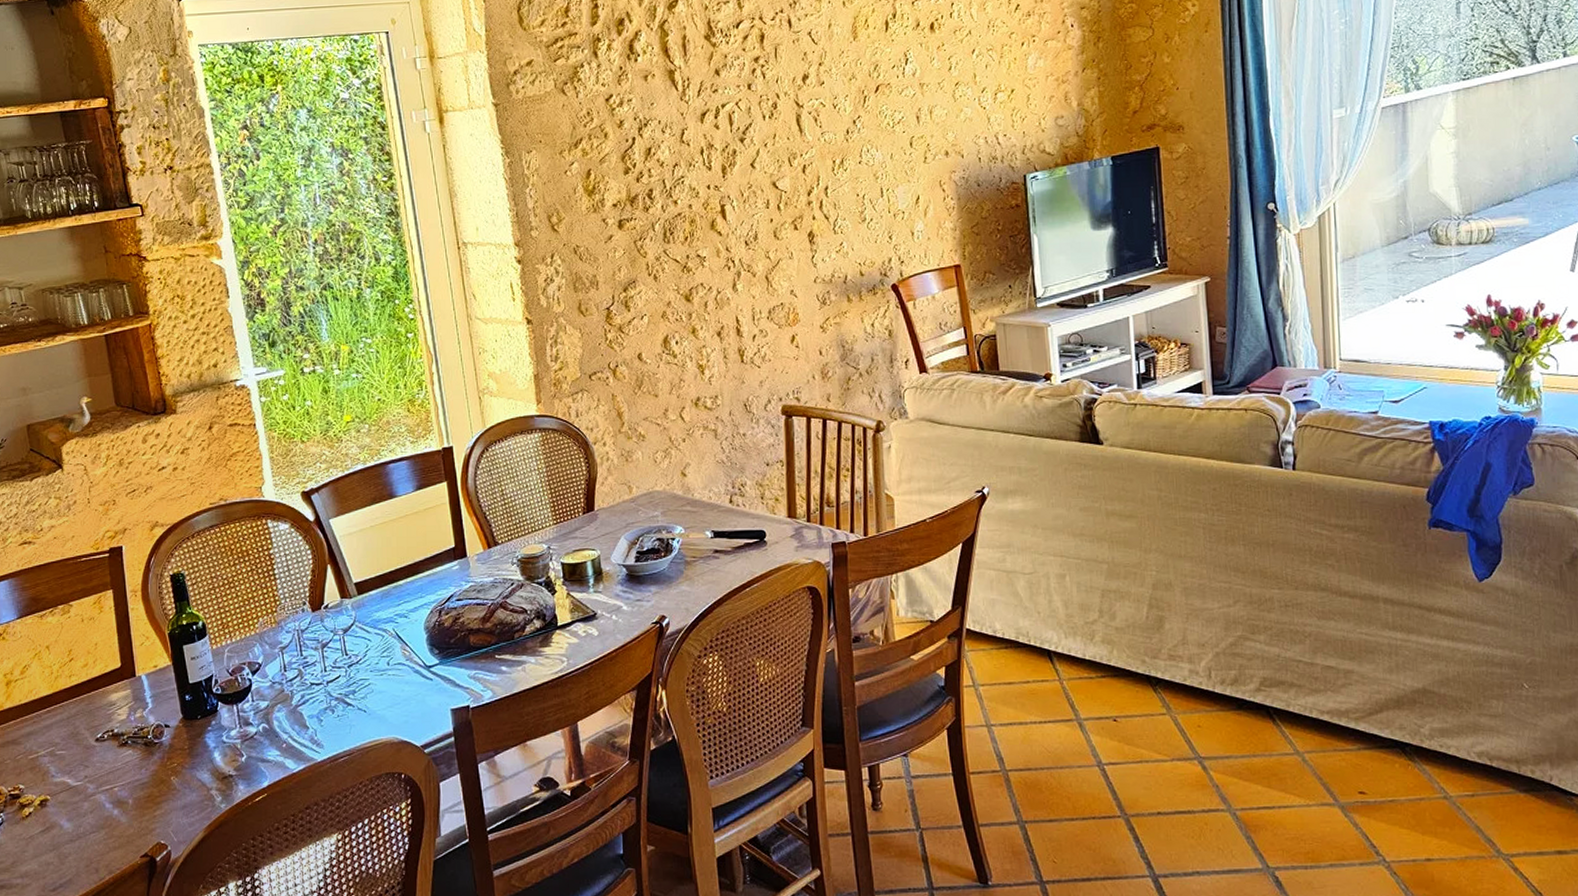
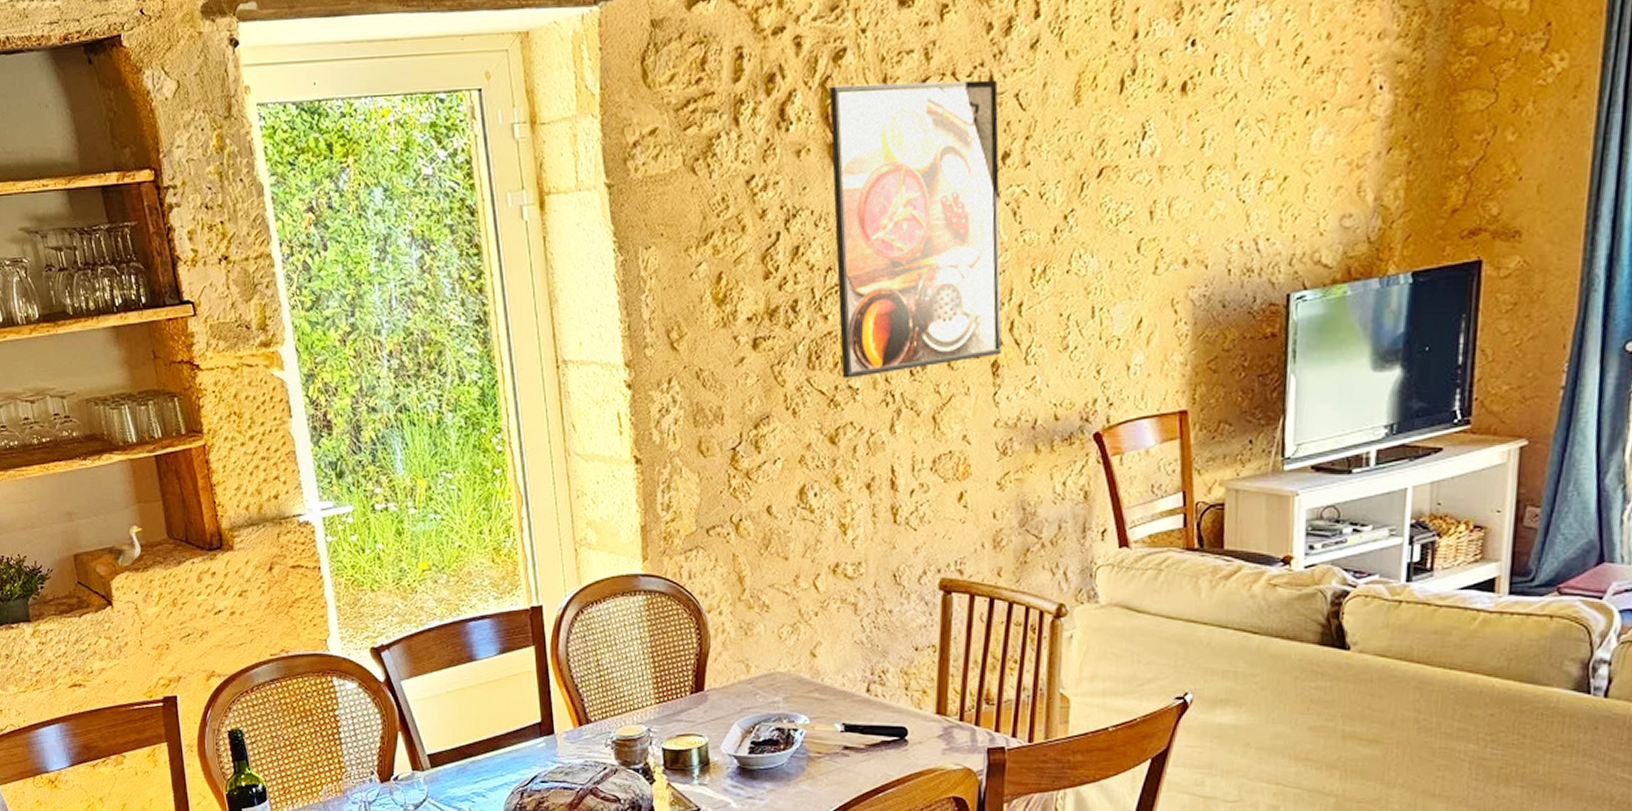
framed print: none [667,22,815,249] -> present [829,79,1002,378]

